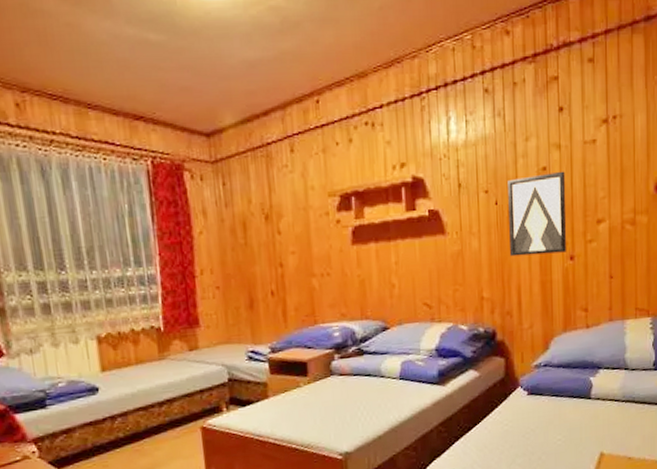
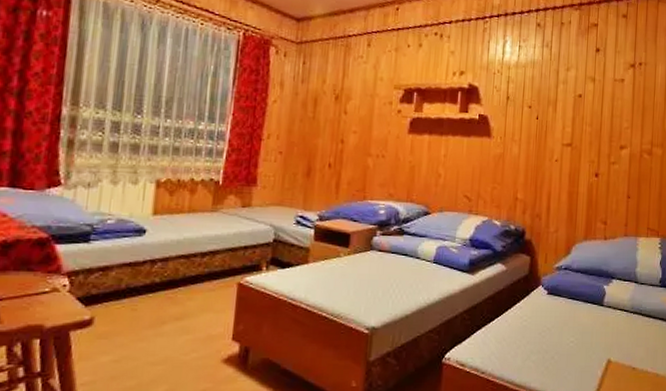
wall art: present [508,171,567,257] -> none [545,100,597,169]

